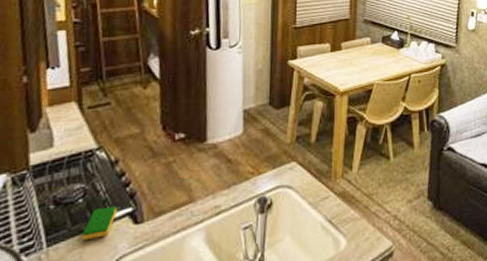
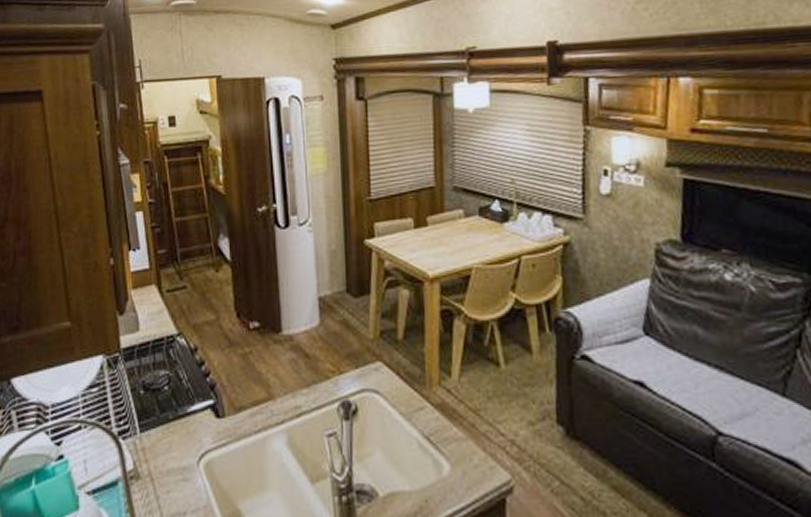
dish sponge: present [82,206,117,241] -> none [170,396,200,431]

